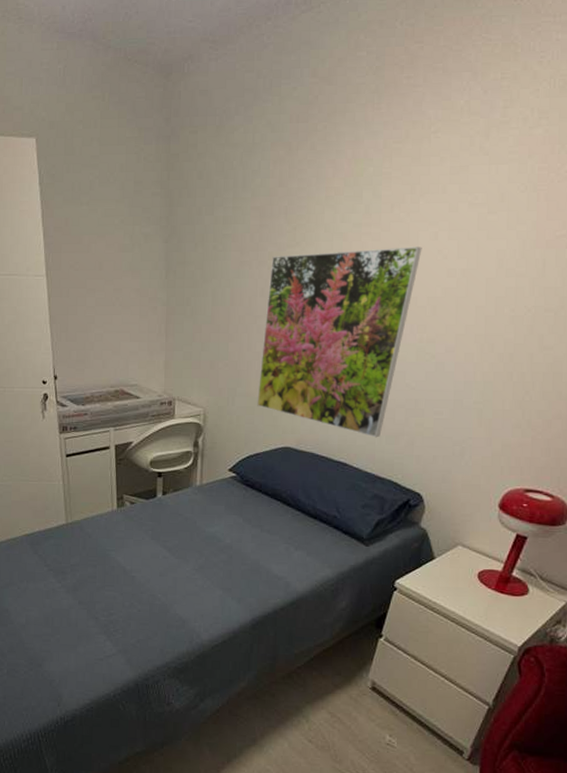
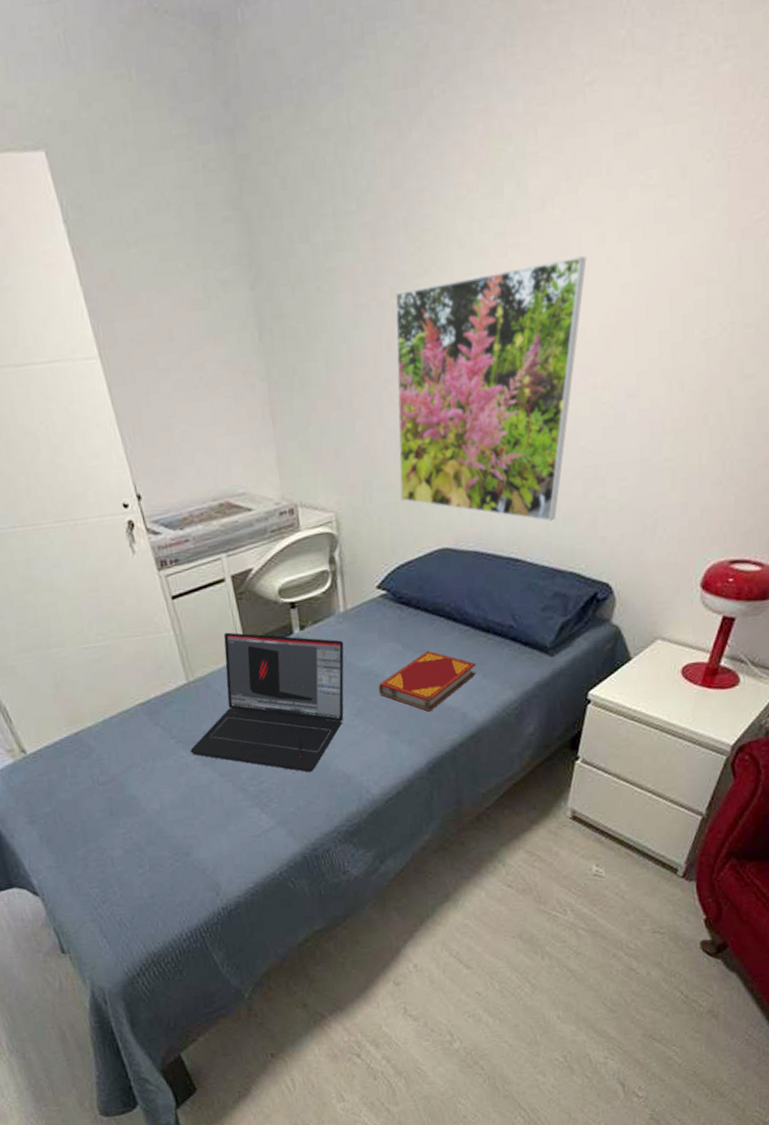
laptop: none [58,488,196,612] -> present [190,632,344,773]
hardback book: none [219,526,302,577] -> present [378,650,476,712]

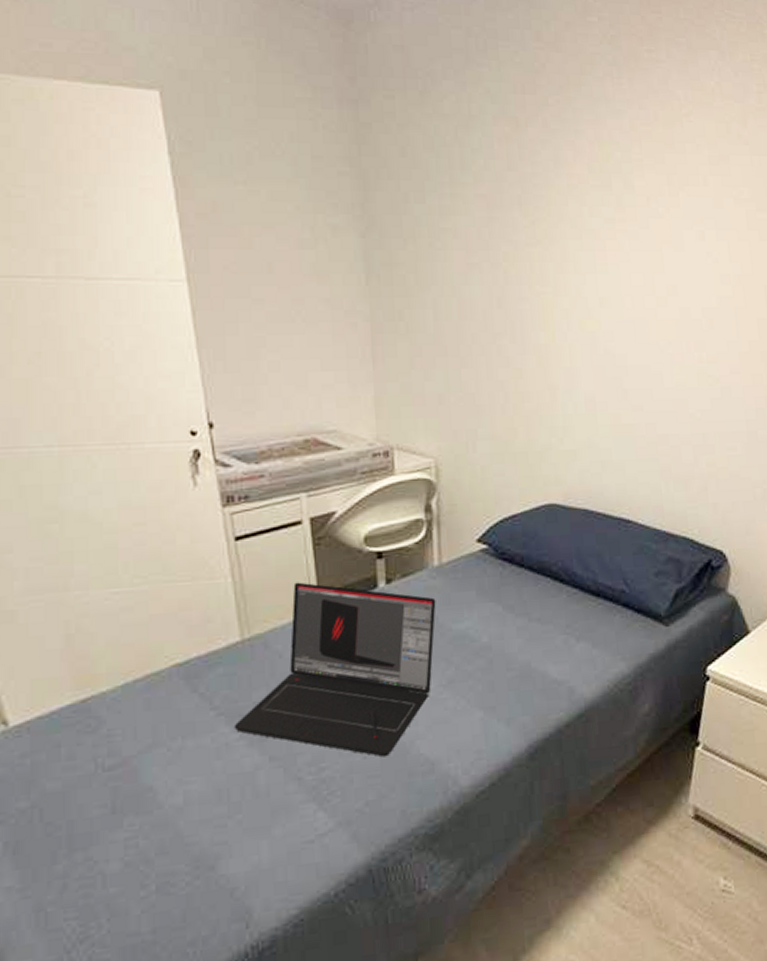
hardback book: present [378,650,476,712] -> none [473,614,585,685]
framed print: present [395,256,587,522] -> none [506,248,689,484]

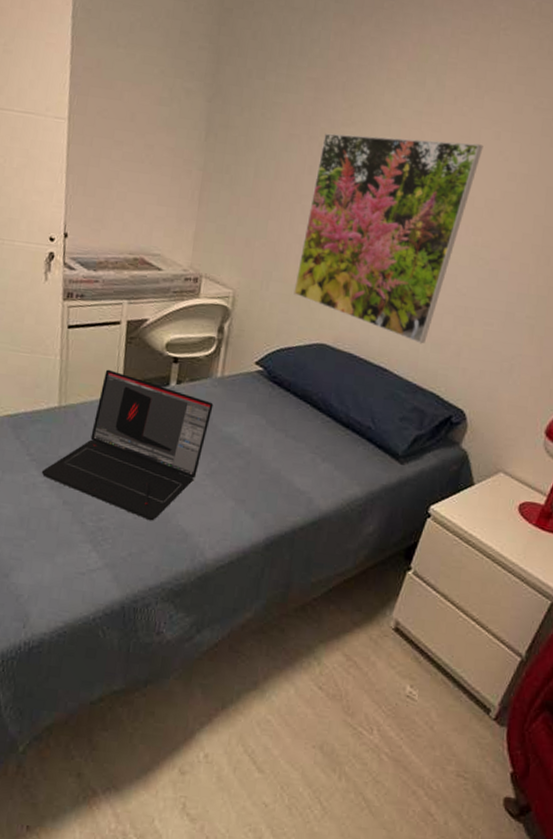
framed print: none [506,248,689,484] -> present [293,133,484,344]

